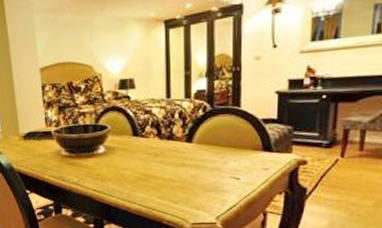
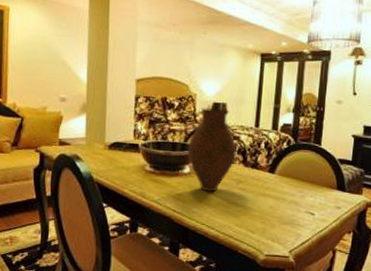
vase: none [99,84,151,169] -> present [187,108,238,192]

